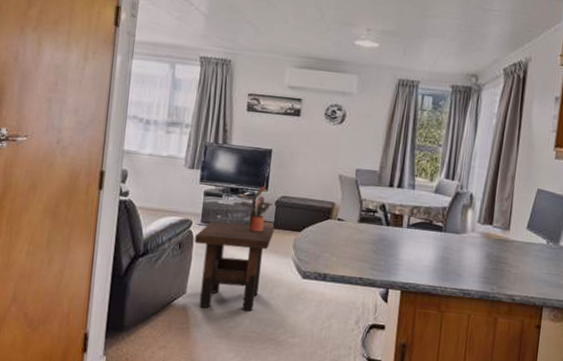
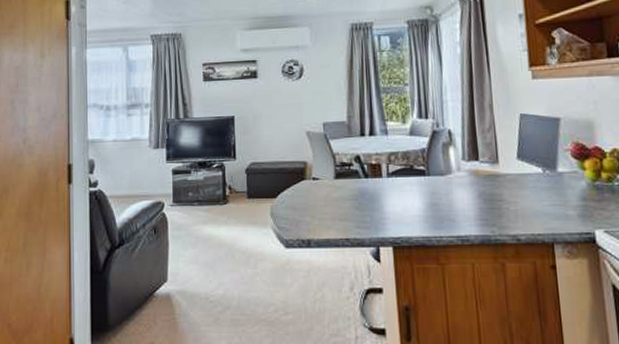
side table: present [194,221,275,312] -> none [168,196,249,295]
potted plant: present [238,186,272,232] -> none [207,155,243,205]

